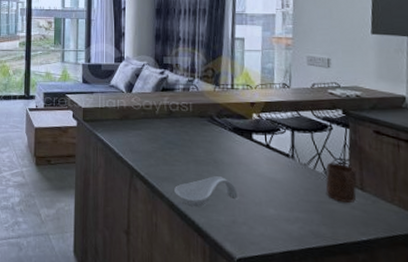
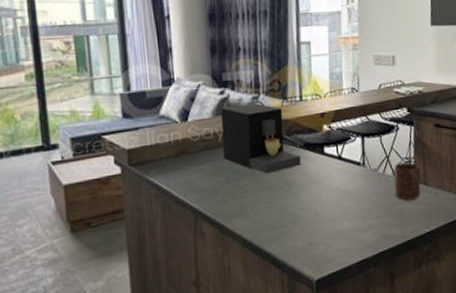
coffee maker: none [158,84,229,149] -> present [221,102,301,174]
spoon rest: present [174,176,238,207] -> none [246,199,313,238]

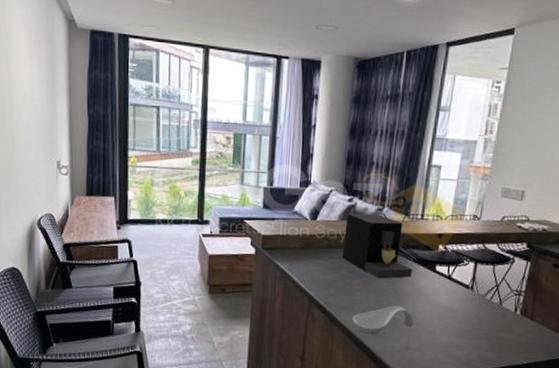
spoon rest: none [246,199,313,238] -> present [352,306,414,334]
cup: present [393,162,421,201] -> none [497,293,529,331]

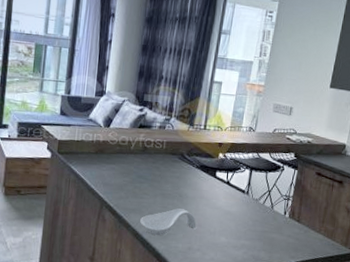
coffee maker: present [342,213,412,279] -> none [132,121,195,184]

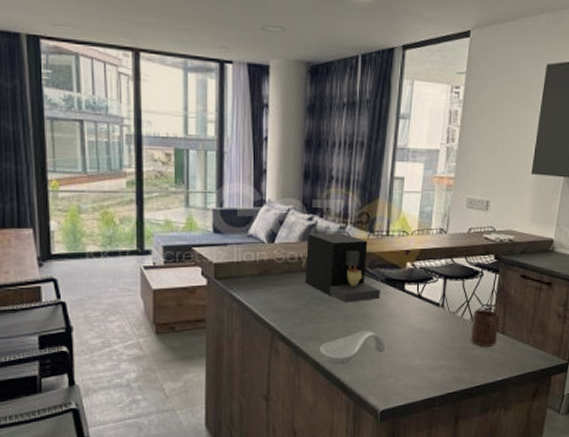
coffee maker: none [132,121,195,184] -> present [304,232,380,303]
cup: none [269,198,297,232] -> present [470,309,500,347]

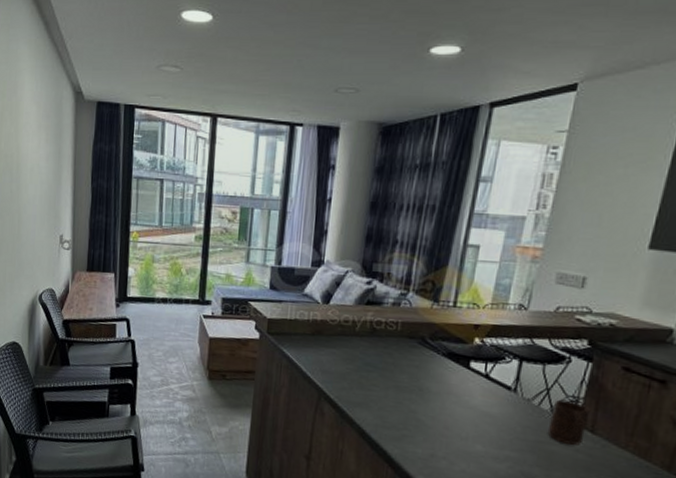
coffee maker: present [304,232,380,303] -> none [357,297,441,375]
spoon rest: present [320,331,386,364] -> none [367,405,442,437]

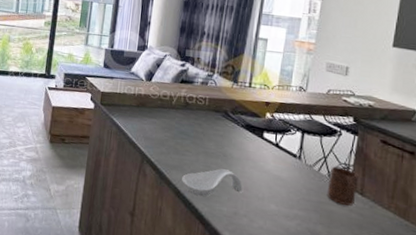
spoon rest: none [367,405,442,437] -> present [182,169,243,196]

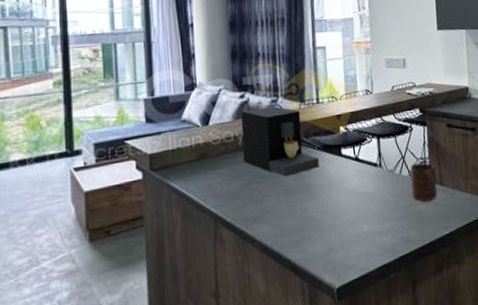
coffee maker: none [173,76,240,143] -> present [241,105,319,177]
spoon rest: present [182,169,243,196] -> none [266,202,332,244]

